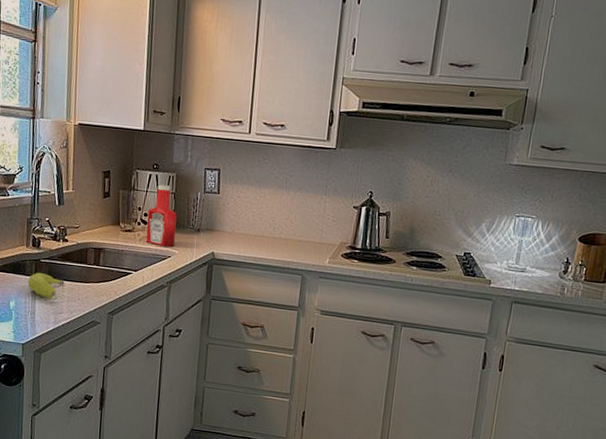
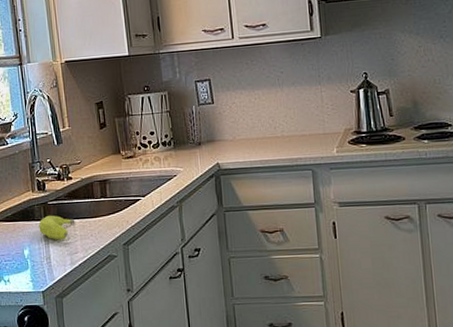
ketchup bottle: present [145,184,177,247] -> none [146,104,179,167]

